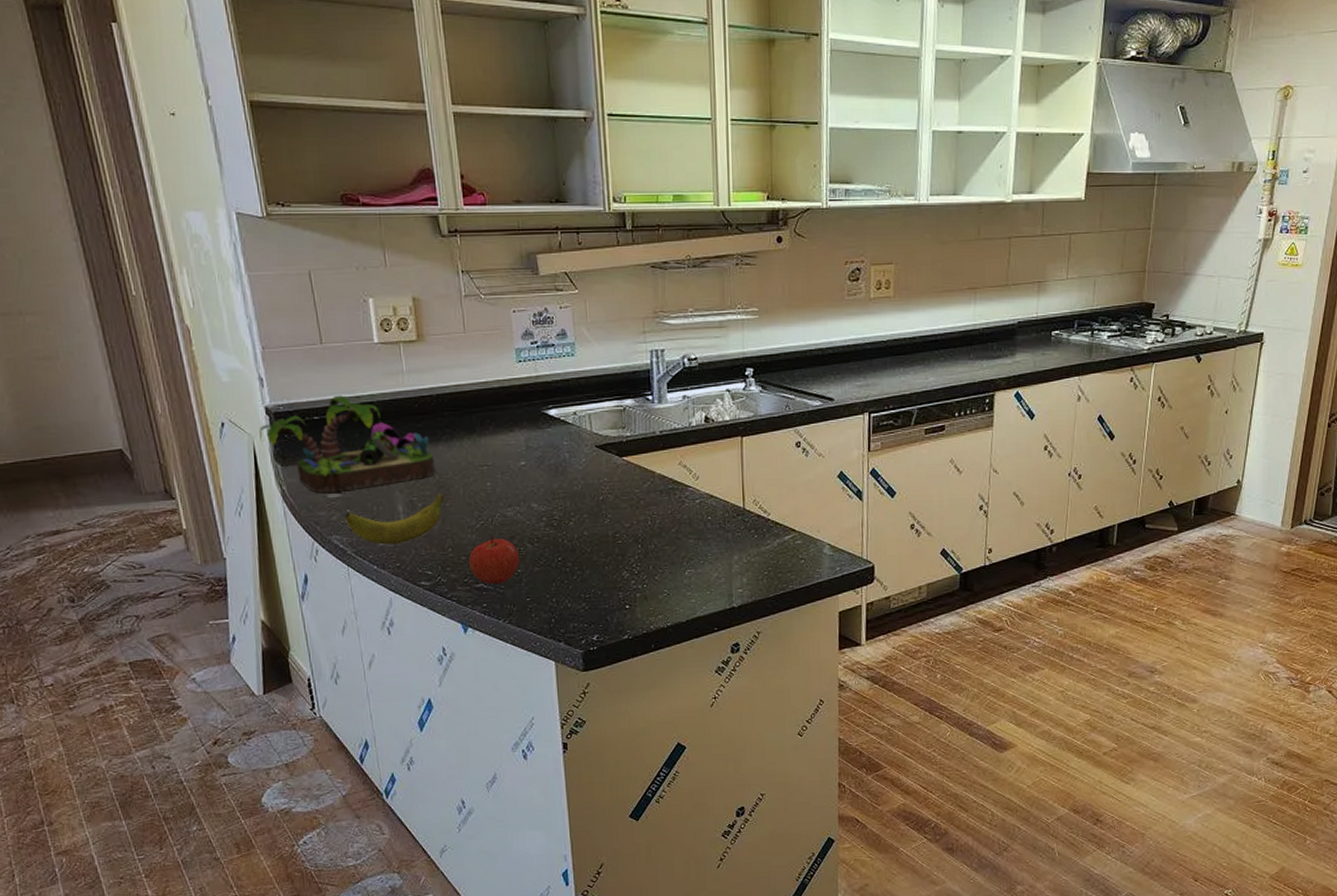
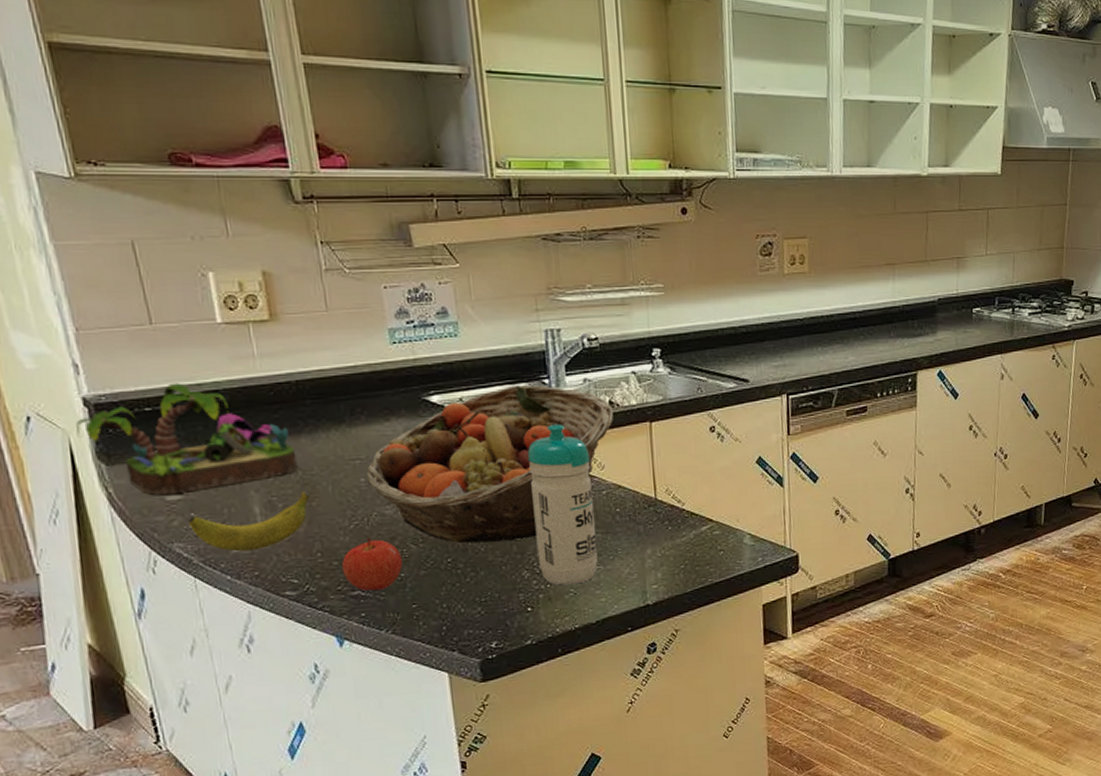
fruit basket: none [492,401,708,544] -> present [366,385,613,544]
water bottle: none [630,437,689,586] -> present [527,423,598,586]

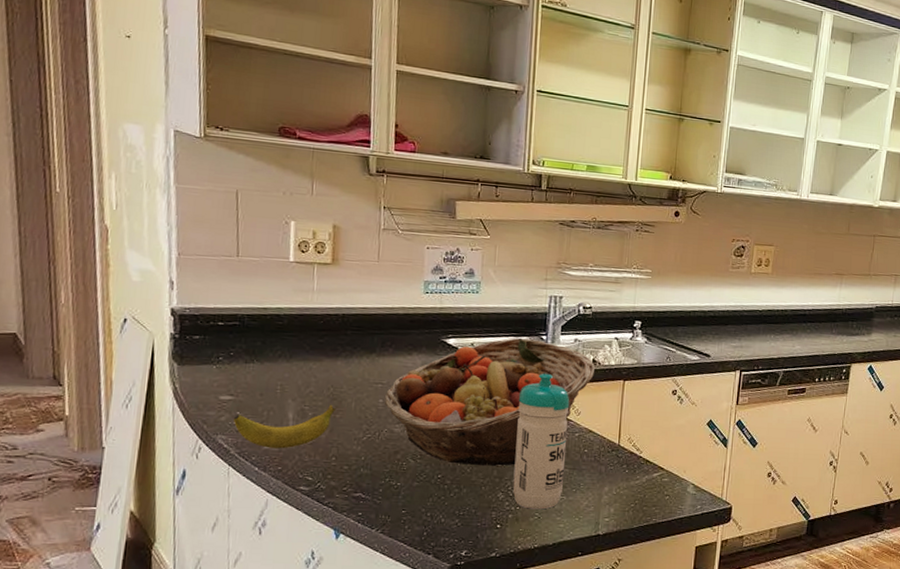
plant: present [76,383,298,495] -> none [161,305,332,395]
apple: present [341,538,402,591] -> none [349,450,401,494]

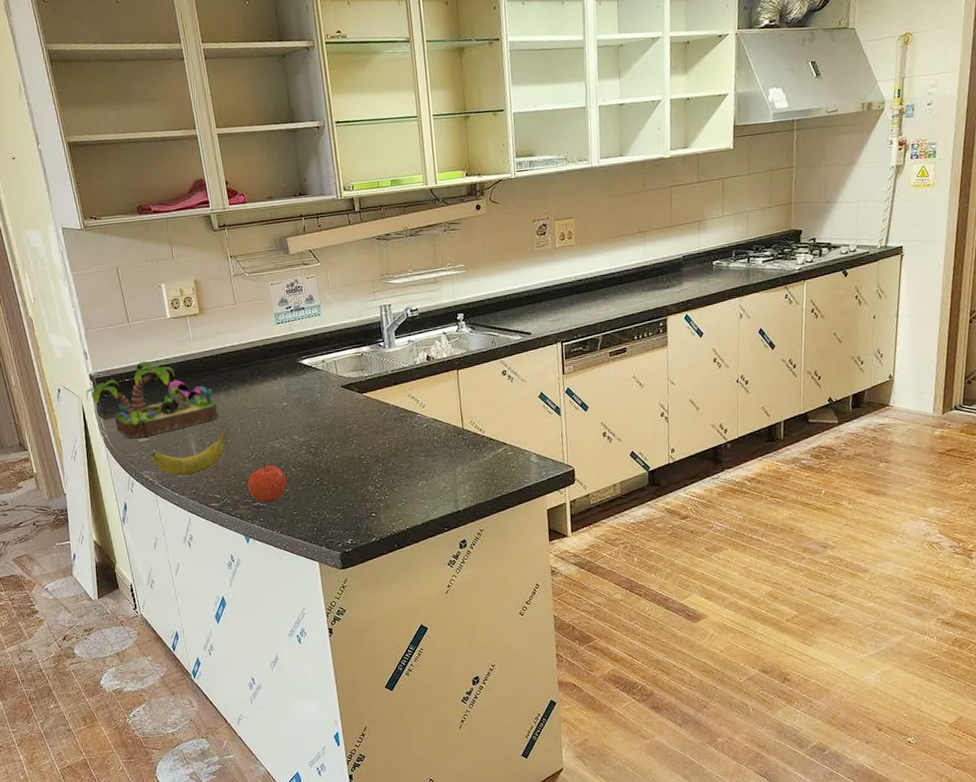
plant: none [161,305,332,395] -> present [86,361,218,438]
apple: none [349,450,401,494] -> present [247,464,287,502]
fruit basket: present [384,338,595,466] -> none [262,347,430,467]
water bottle: present [512,373,570,510] -> none [369,375,422,497]

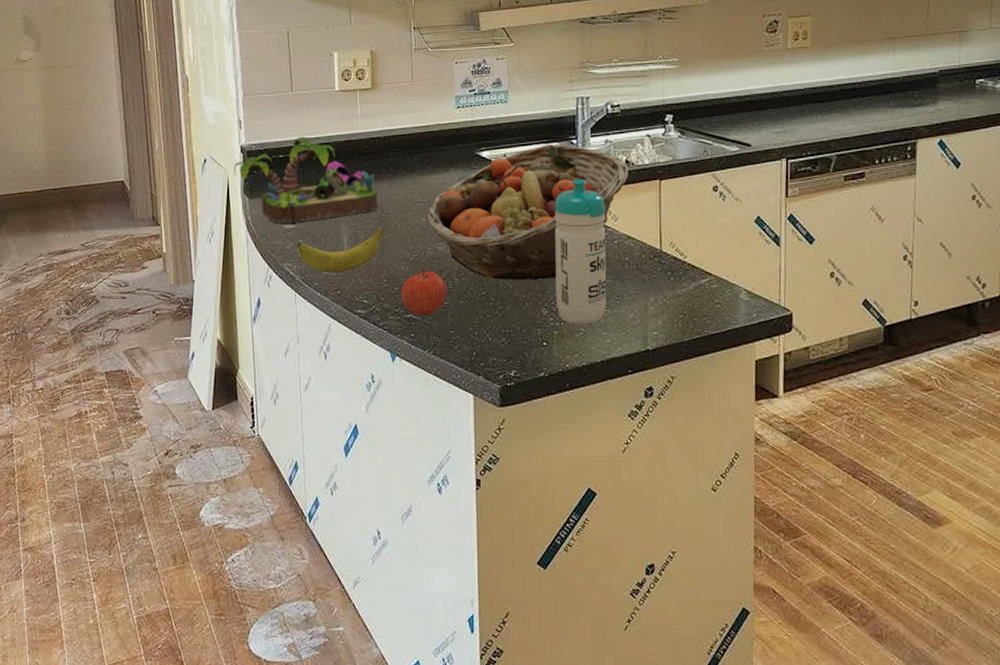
fruit basket: none [262,347,430,467] -> present [427,145,628,280]
water bottle: none [369,375,422,497] -> present [554,178,606,325]

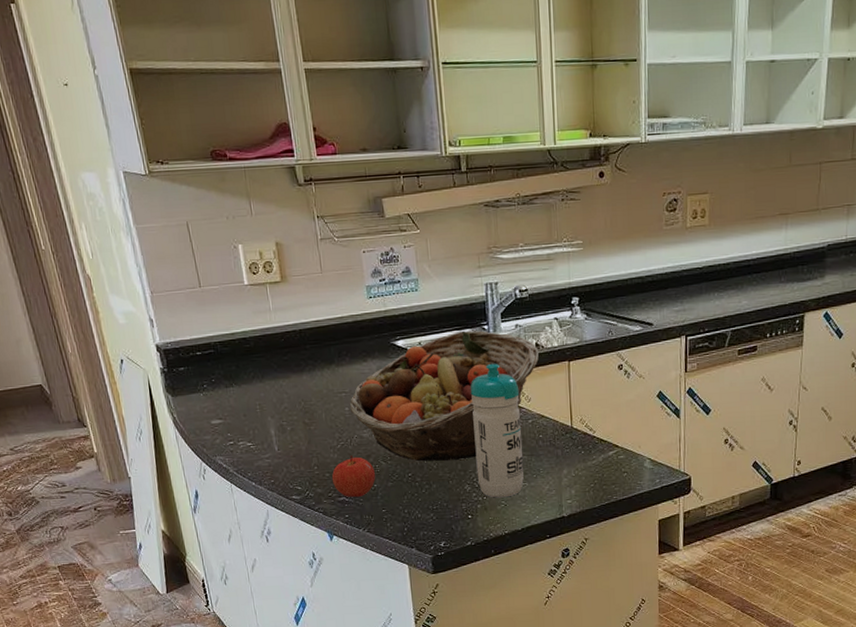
plant: present [234,136,378,223] -> none [152,332,301,419]
banana: present [296,226,385,273] -> none [226,417,310,464]

